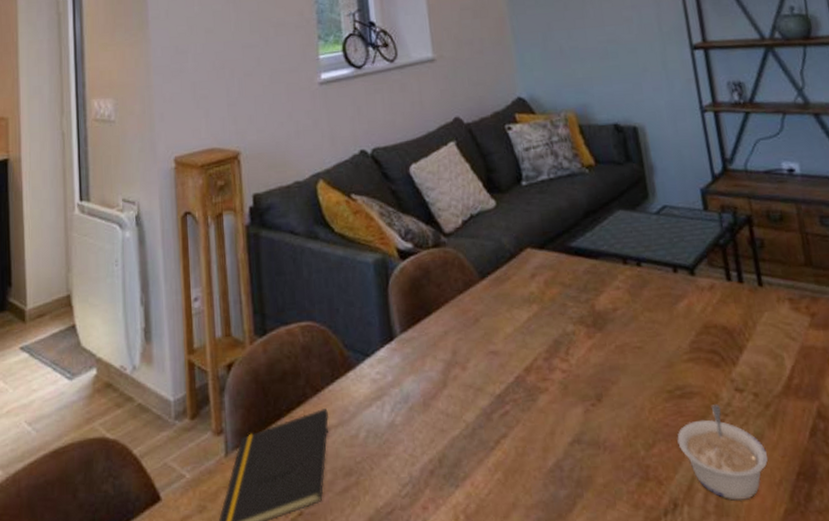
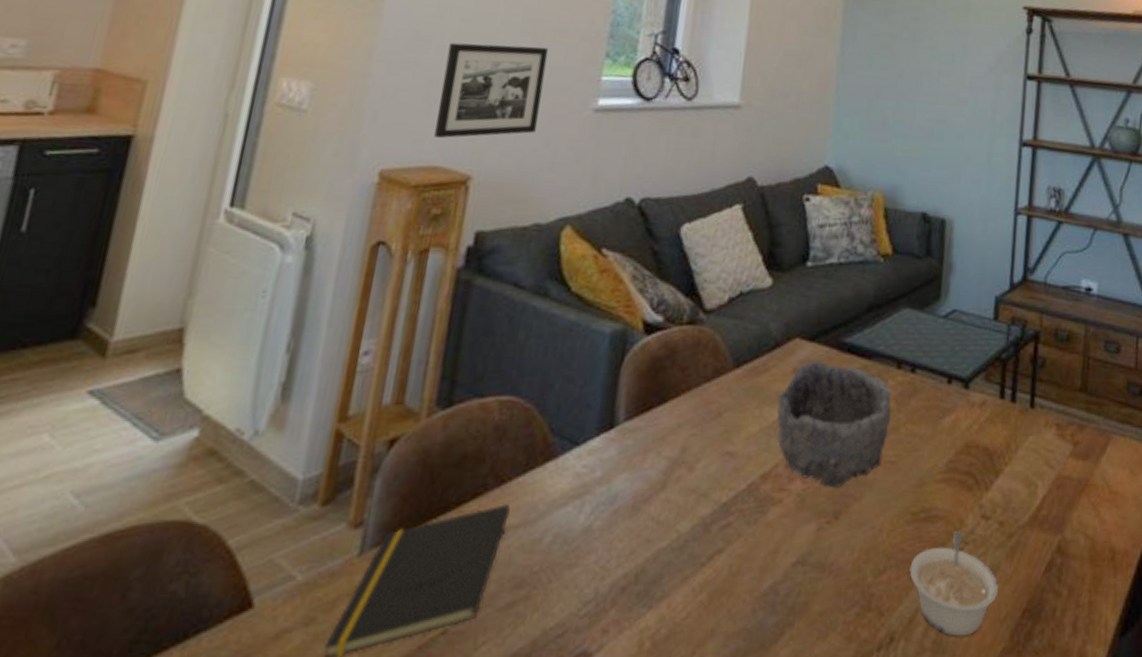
picture frame: none [201,40,279,127] -> present [434,42,549,139]
bowl: none [524,266,629,374] -> present [777,362,892,487]

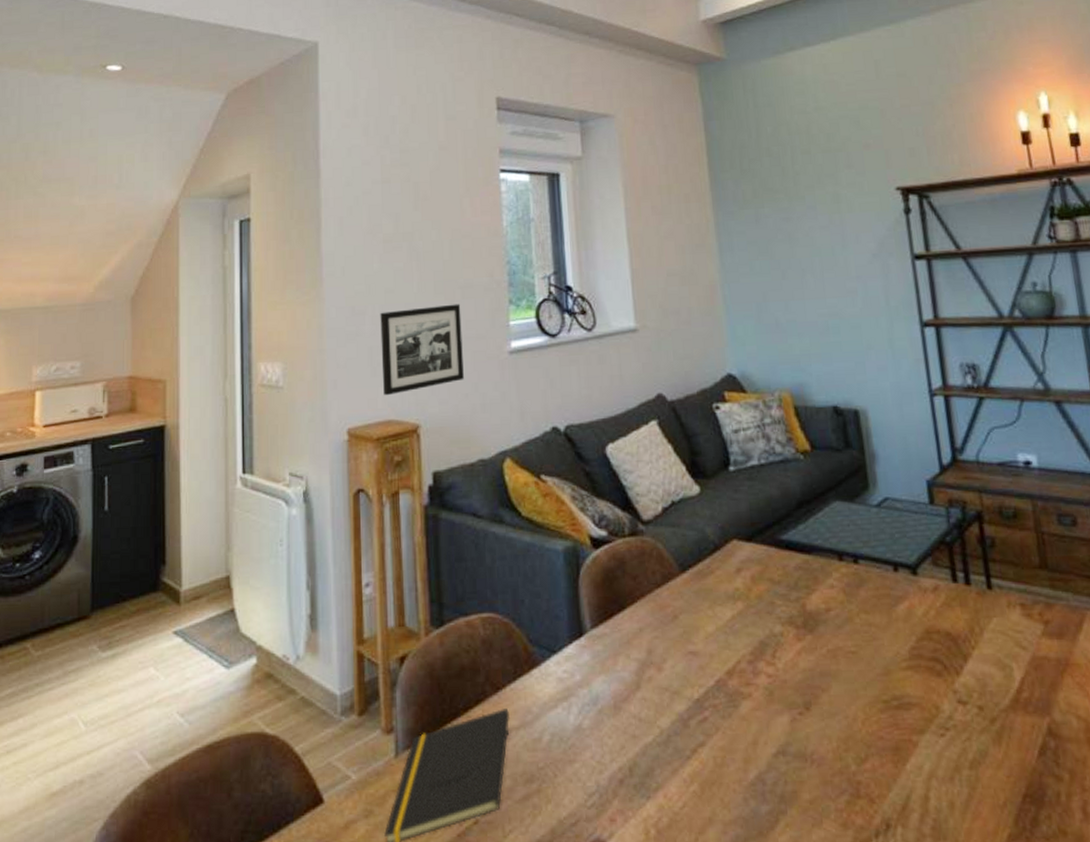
bowl: present [777,362,892,487] -> none [728,560,843,679]
legume: present [909,531,999,637] -> none [892,717,992,823]

